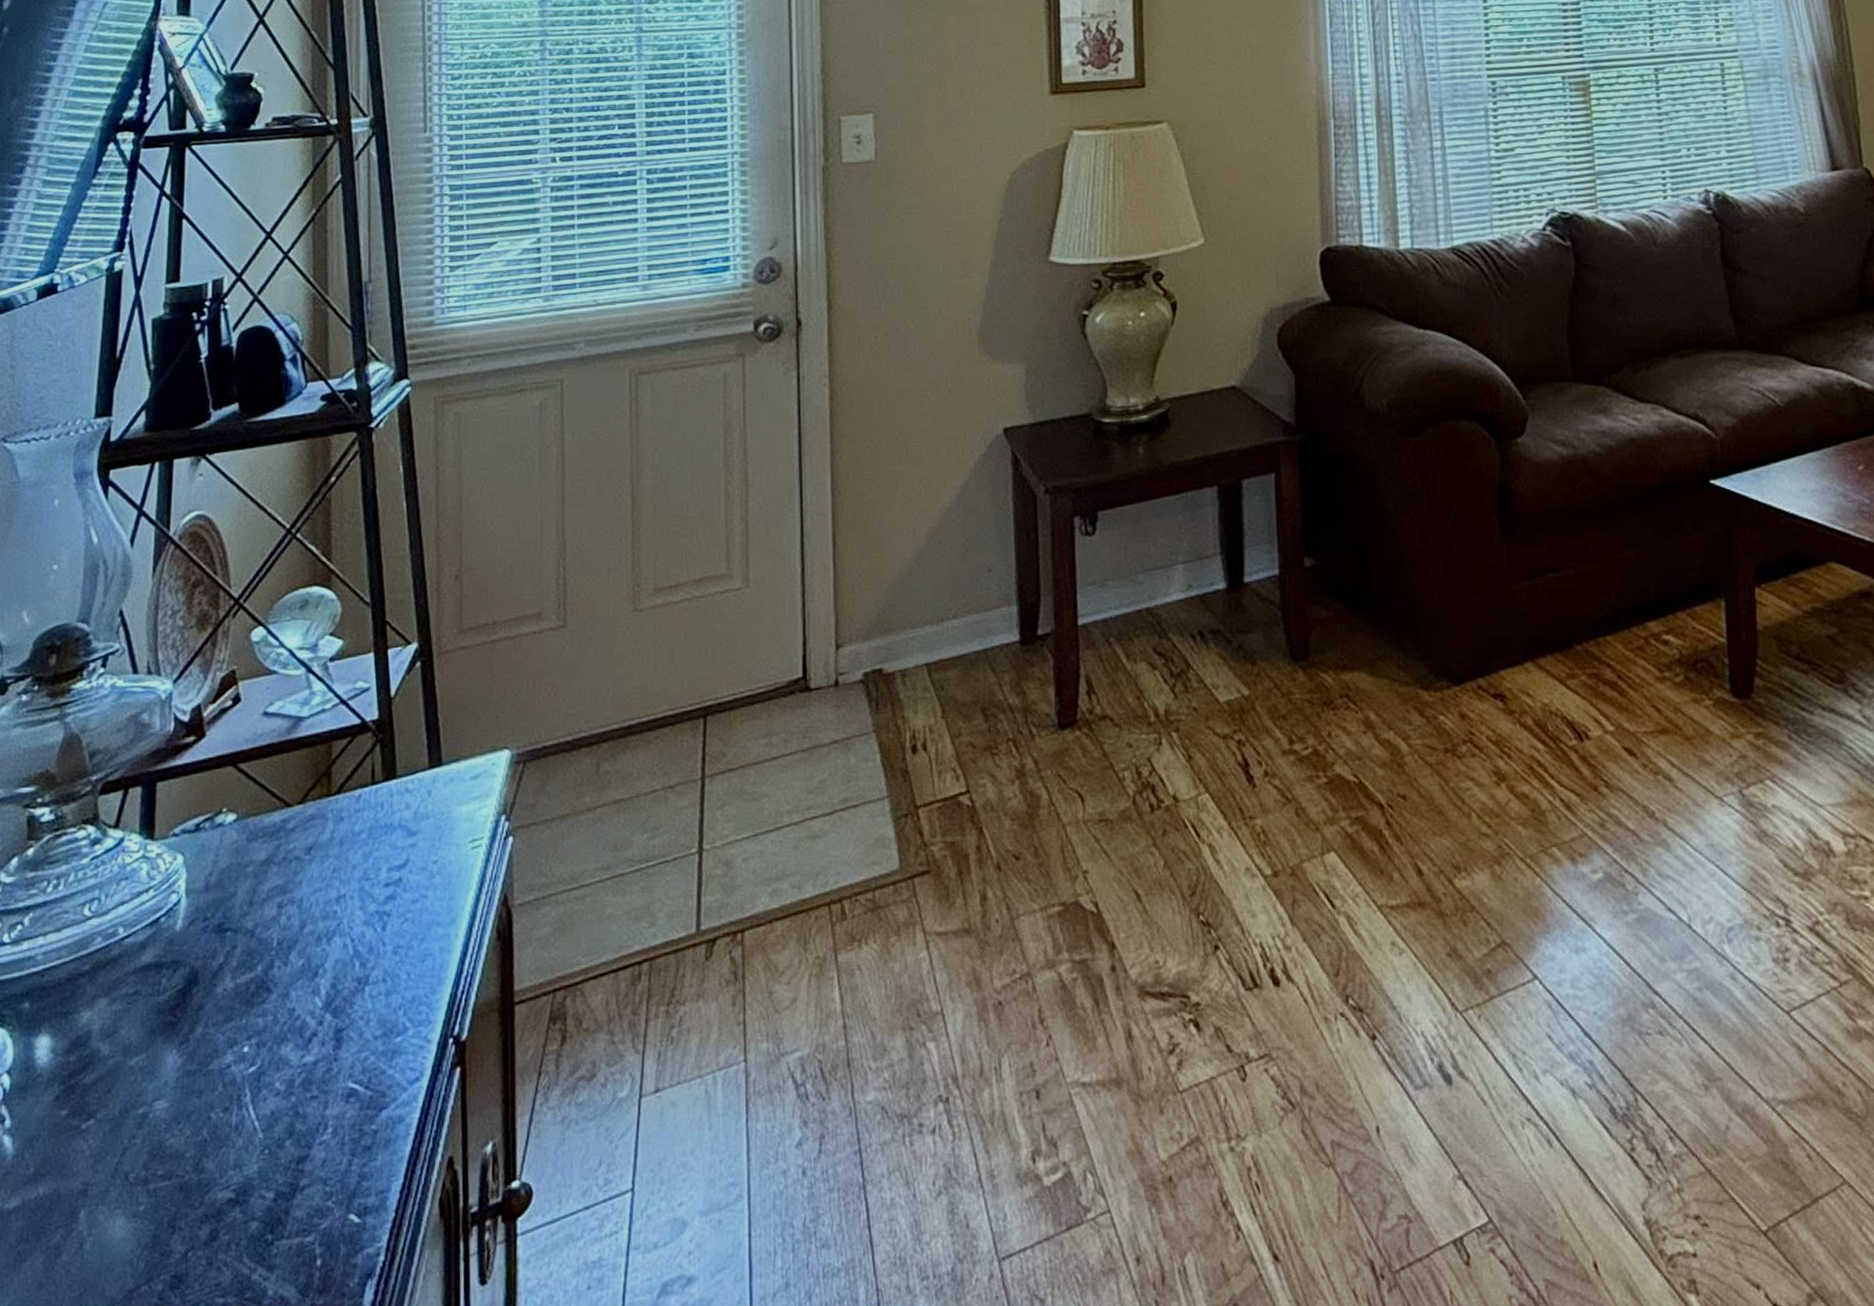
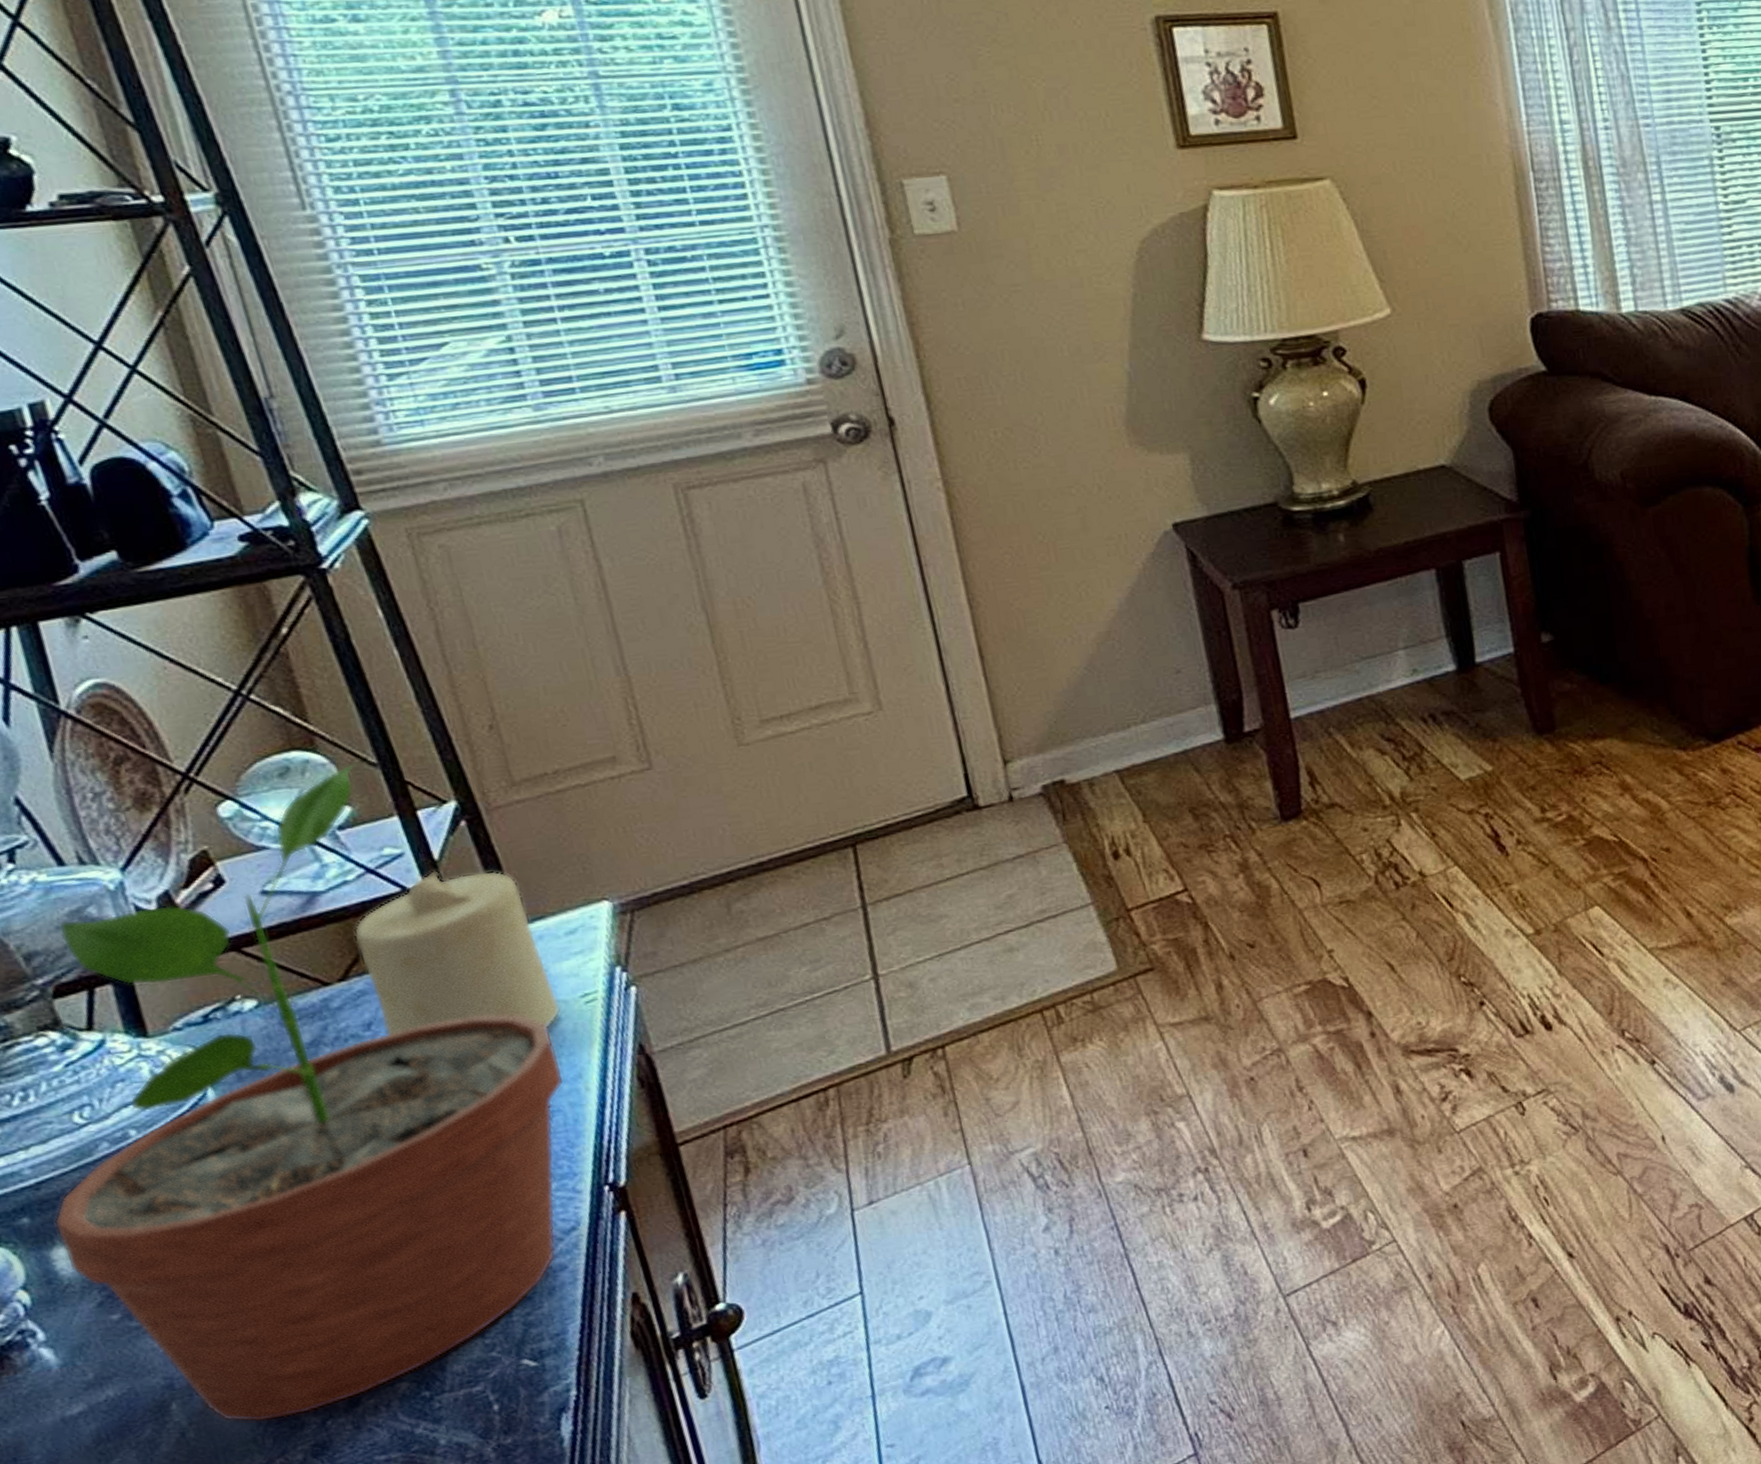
potted plant: none [44,600,442,1244] -> present [54,762,564,1423]
candle: none [318,707,453,870] -> present [353,870,561,1035]

